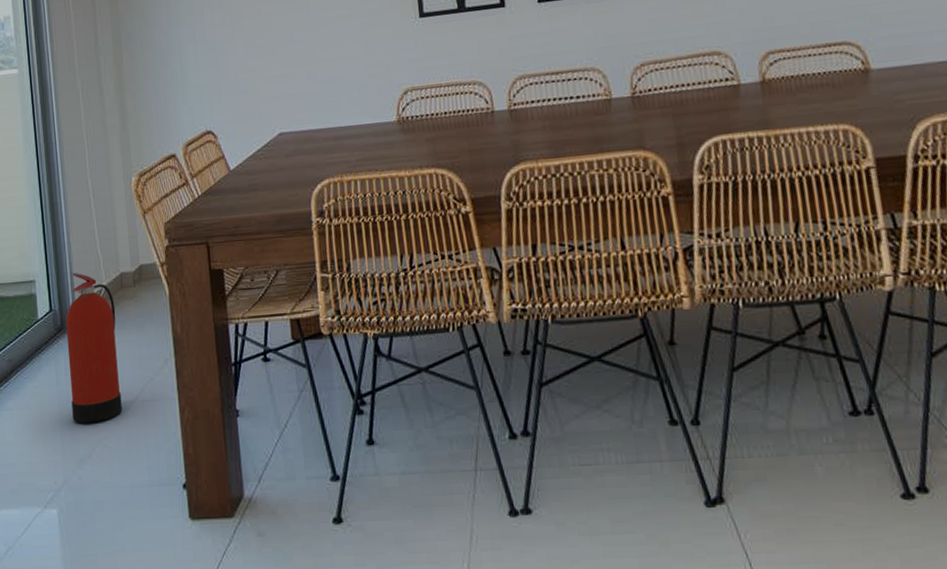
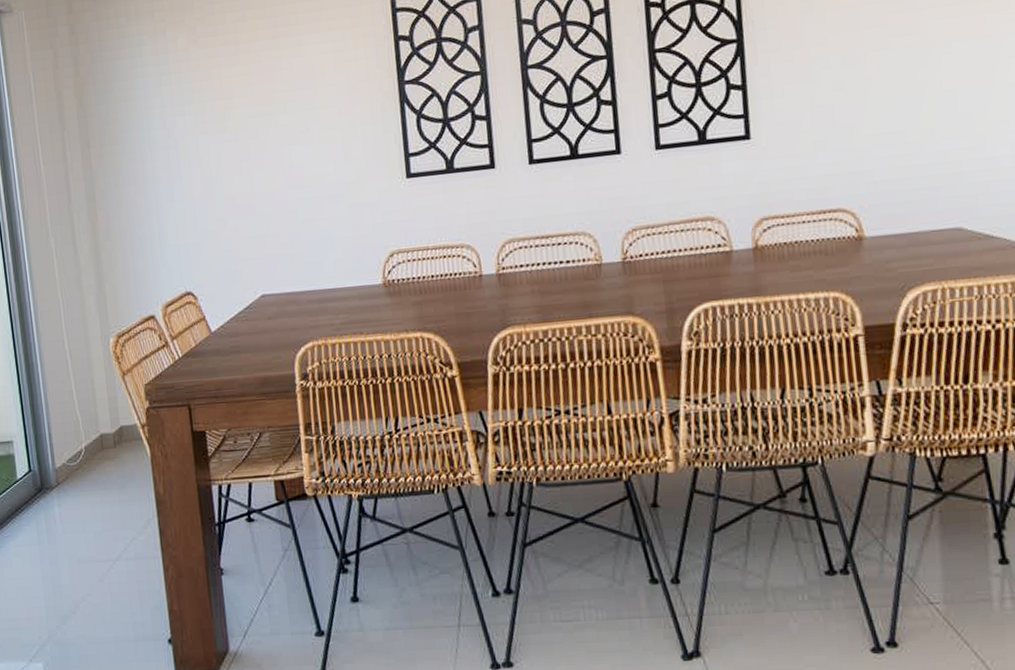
fire extinguisher: present [65,273,122,423] -> none [45,434,106,581]

